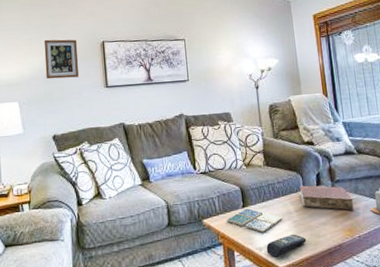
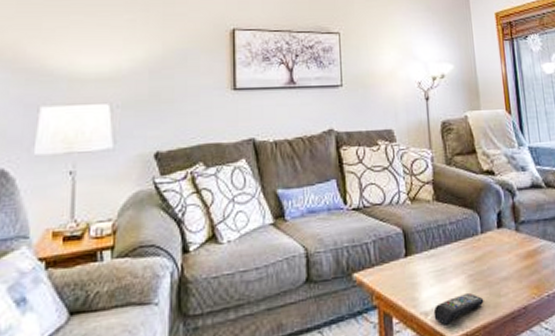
picture frame: present [44,39,79,80] -> none [152,21,199,75]
drink coaster: present [227,208,283,233] -> none [384,258,456,291]
book: present [299,185,354,210] -> none [476,227,542,261]

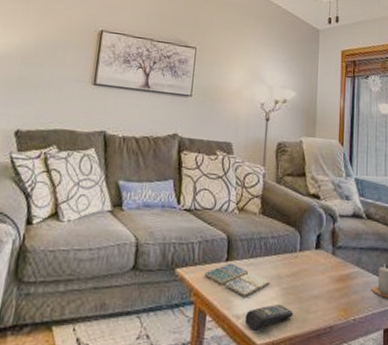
drink coaster: none [384,258,456,291] -> present [204,263,271,297]

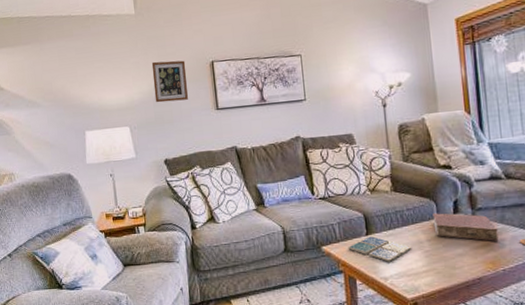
picture frame: none [24,13,72,66] -> present [151,60,188,103]
remote control: present [244,305,294,331] -> none [392,265,439,288]
book: none [295,245,354,285] -> present [432,213,499,241]

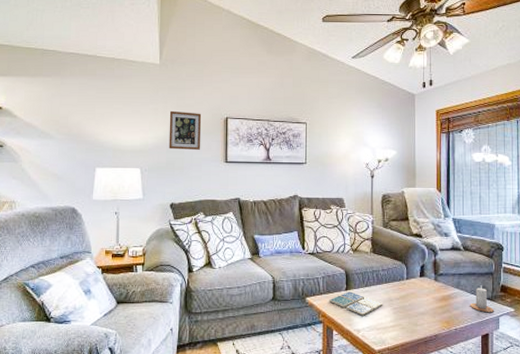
book: present [432,213,499,241] -> none [403,275,454,303]

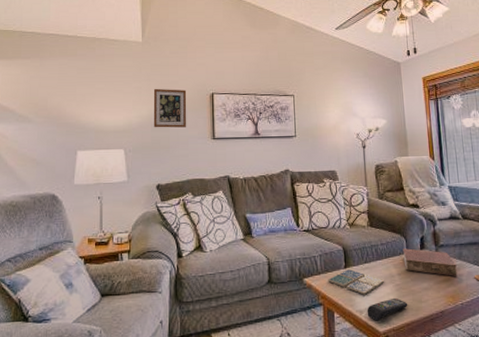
remote control: none [364,321,404,340] -> present [367,298,408,321]
book: none [403,275,454,303] -> present [403,248,457,276]

